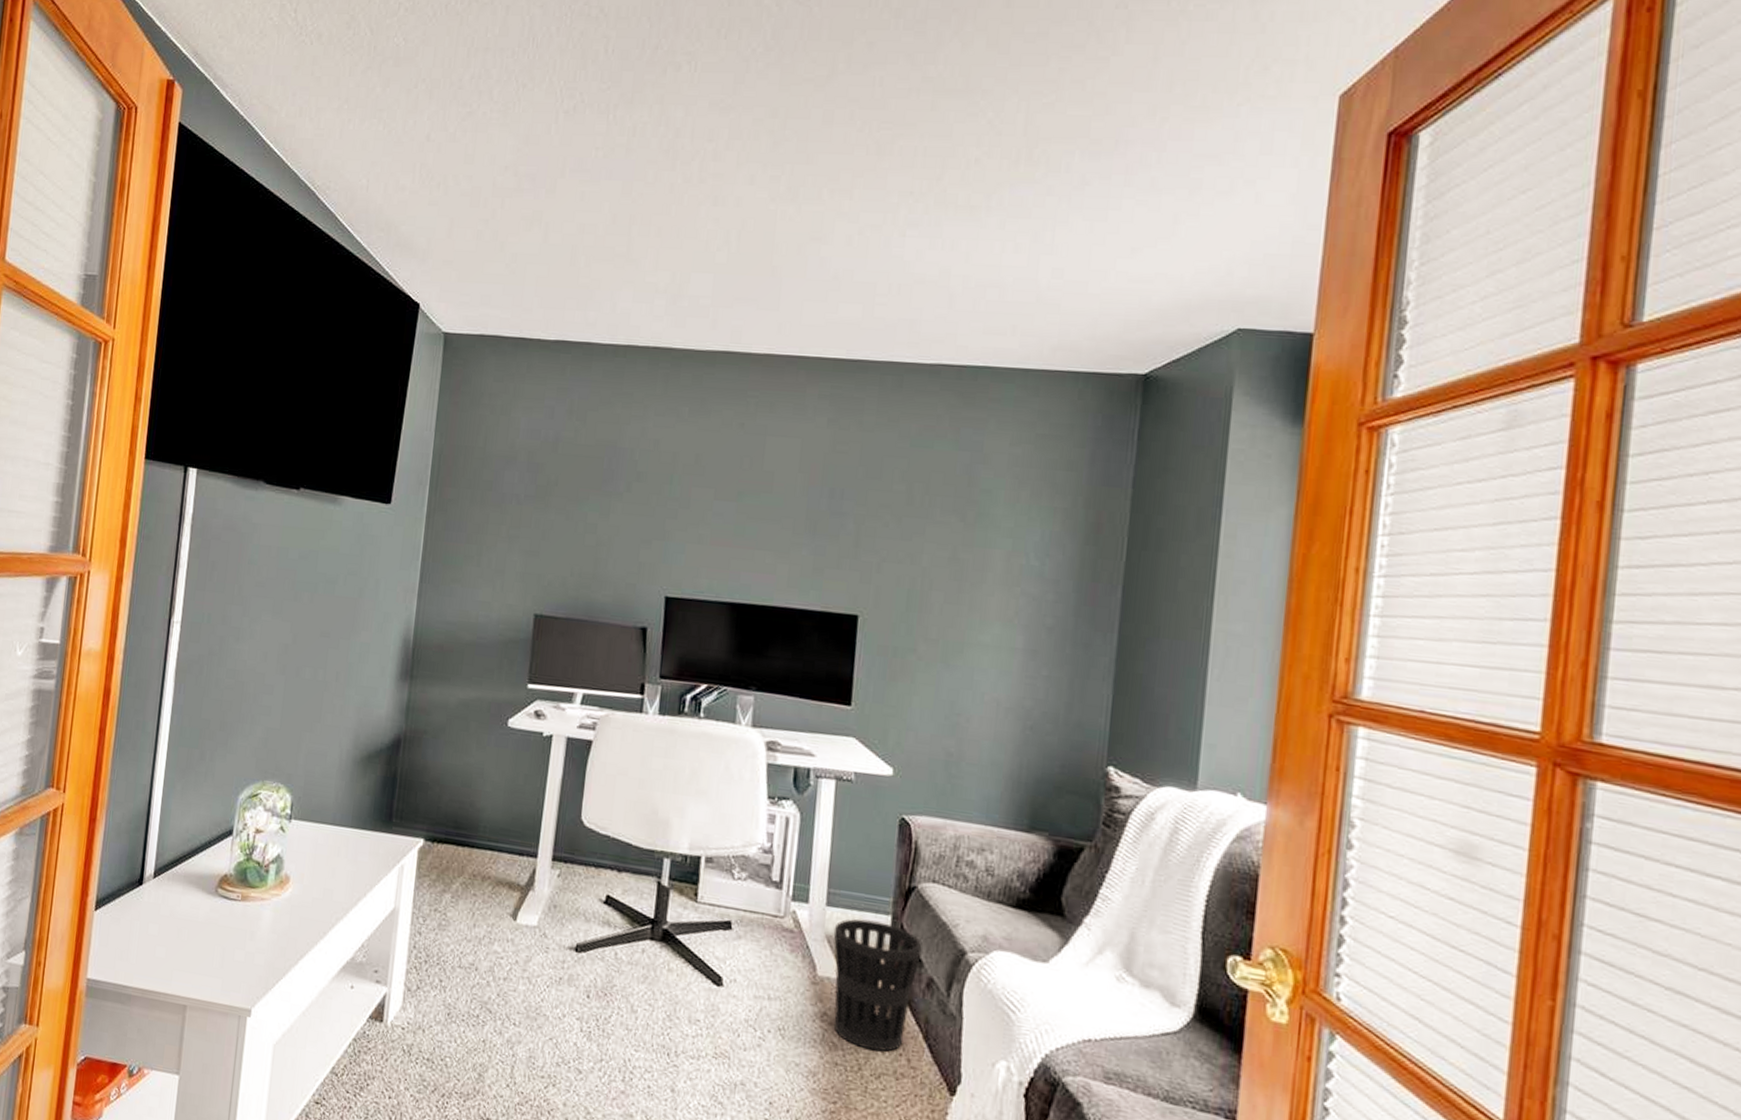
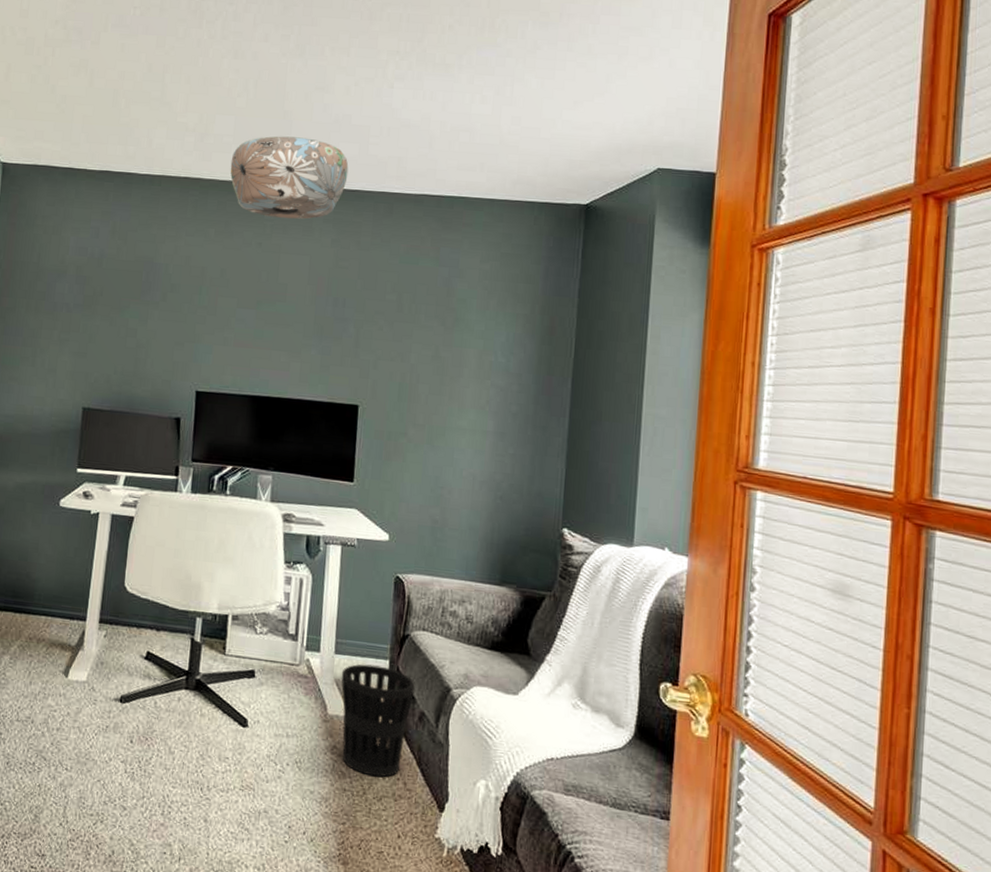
ceiling light: none [707,296,850,395] -> present [230,136,349,219]

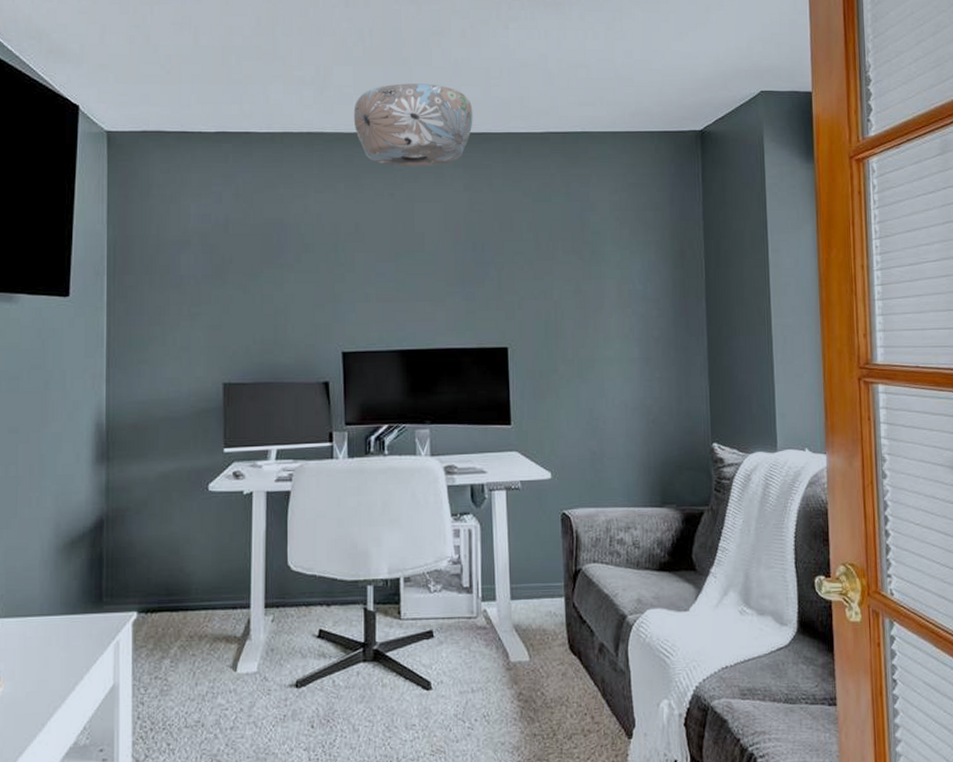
wastebasket: present [341,664,415,777] -> none [519,604,592,716]

